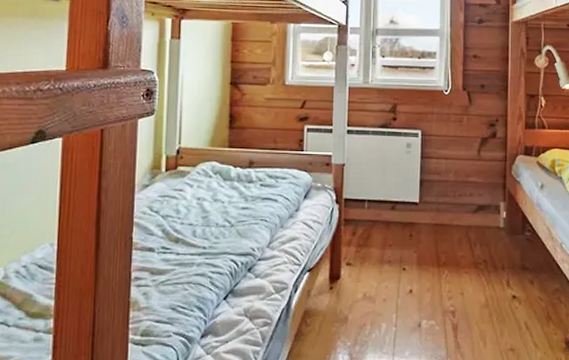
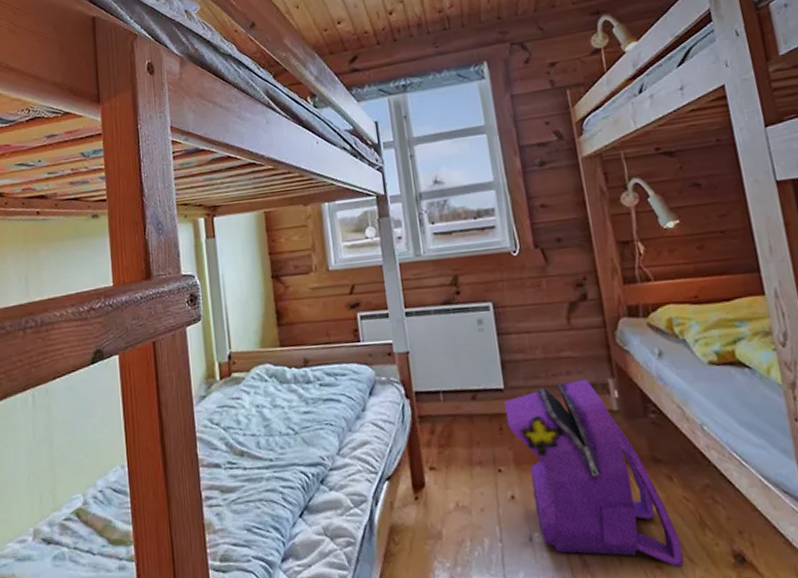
backpack: none [417,201,531,350] -> present [504,379,684,567]

